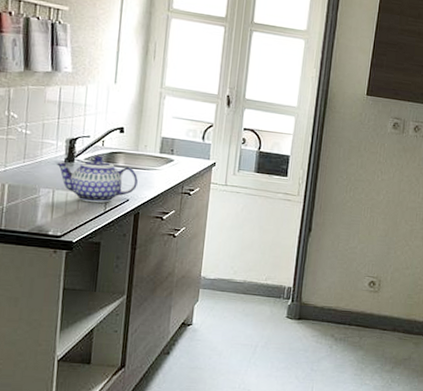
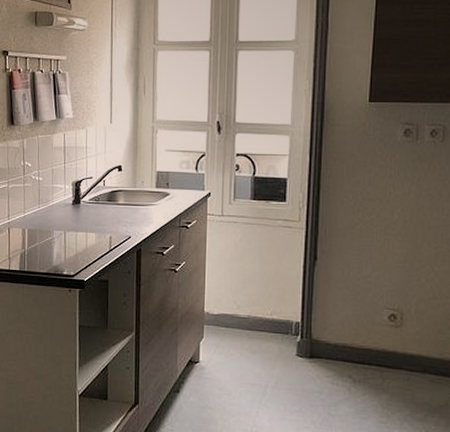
teapot: present [56,155,138,204] -> none [65,195,138,242]

